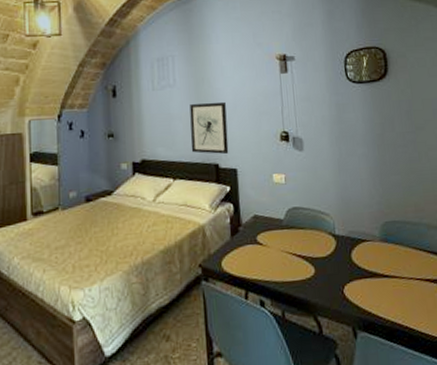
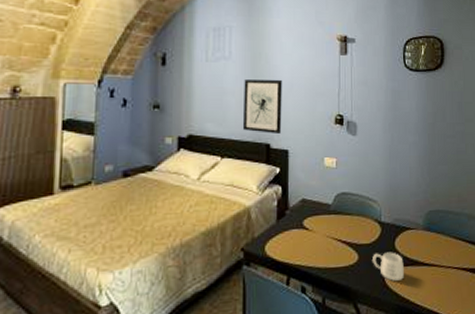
mug: none [329,264,364,294] -> present [373,252,404,281]

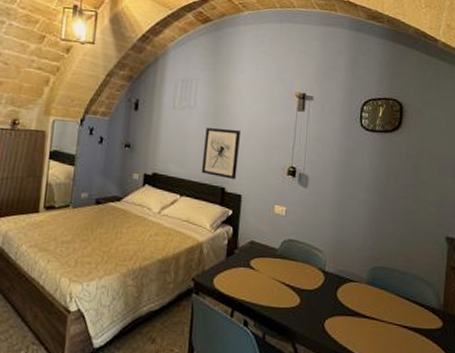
mug: present [373,252,404,281] -> none [314,299,344,328]

